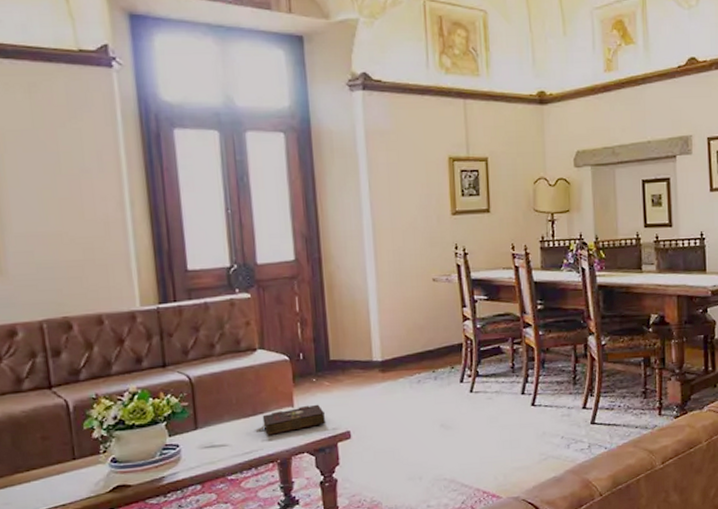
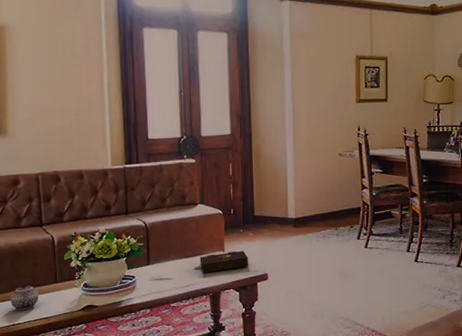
teapot: none [13,463,53,499] -> present [10,283,39,311]

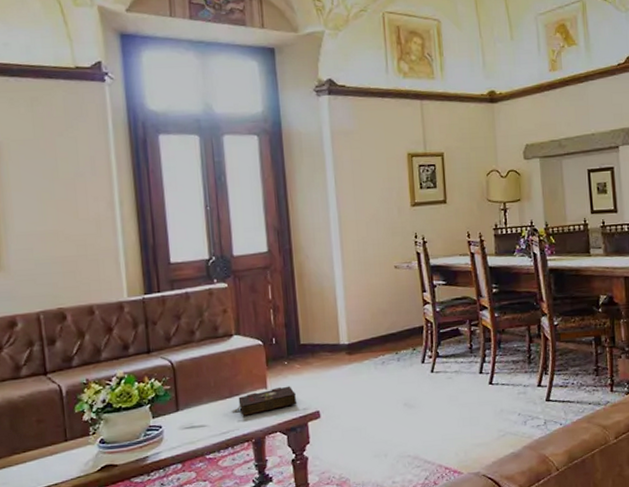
teapot: present [10,283,39,311] -> none [10,444,46,478]

